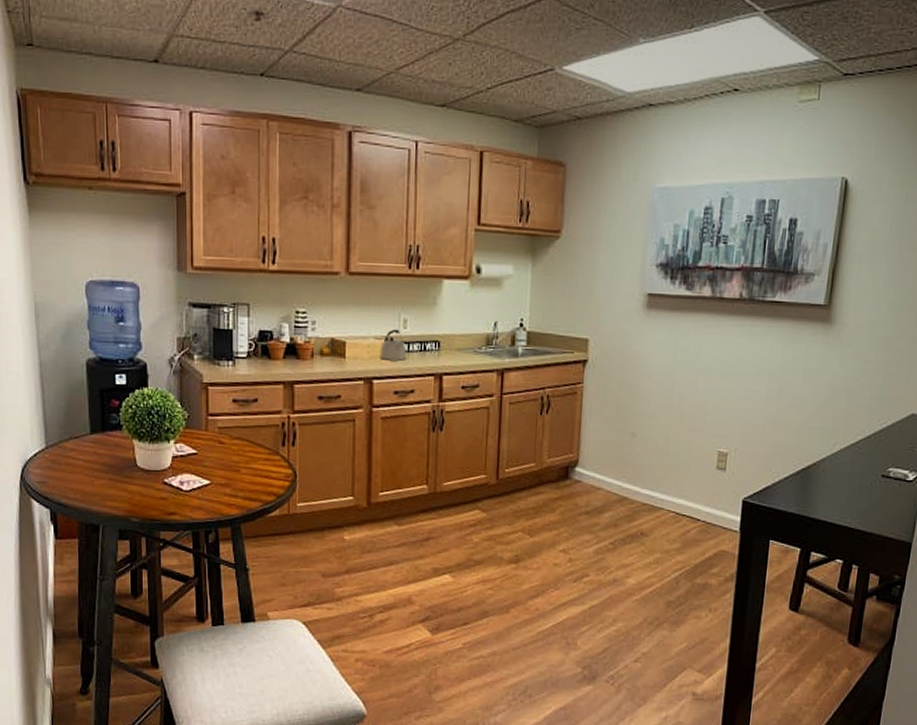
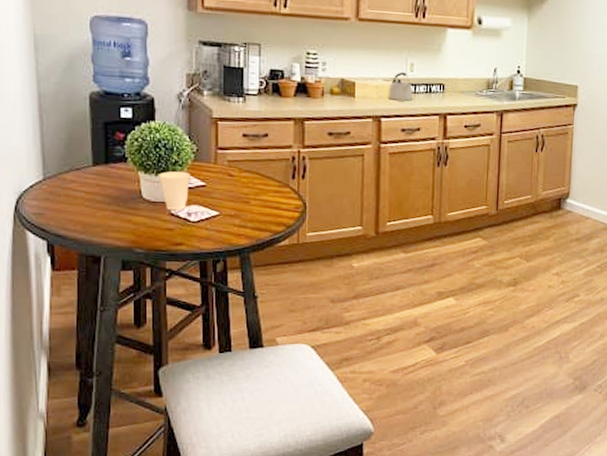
cup: none [152,438,182,479] -> present [159,171,190,211]

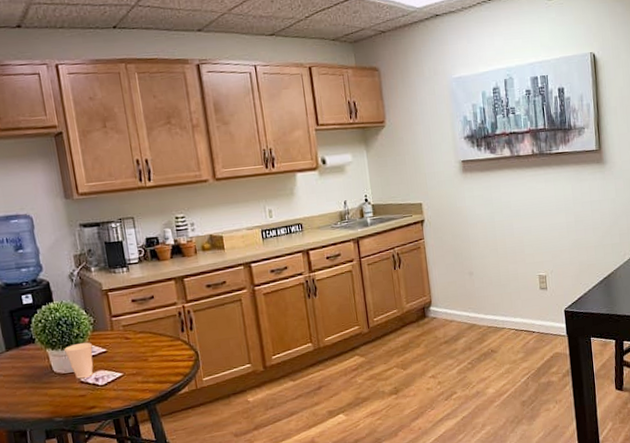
kettle: present [388,72,413,102] -> none [253,219,276,247]

